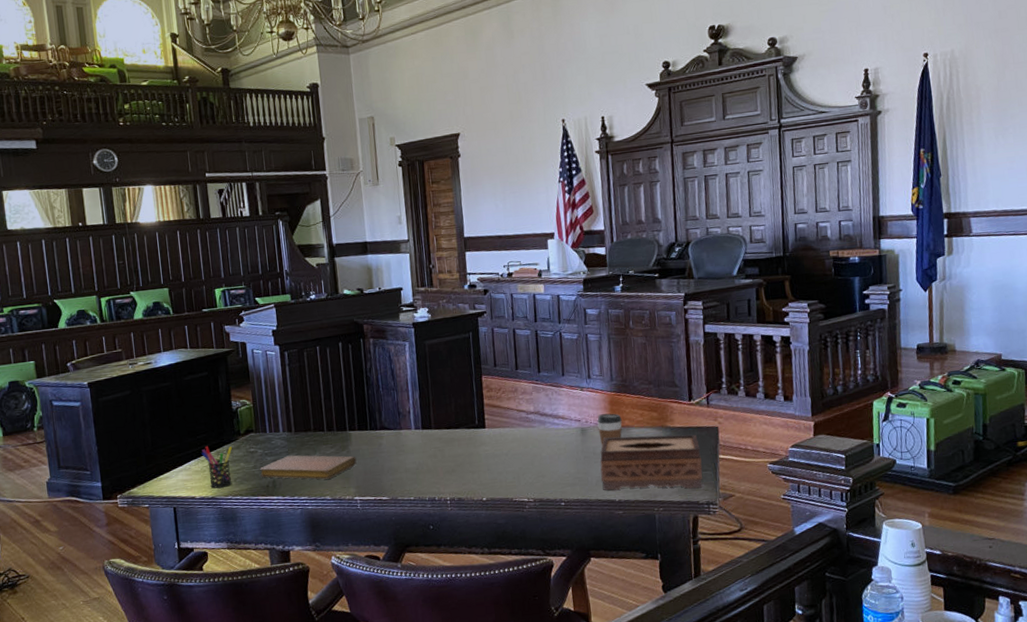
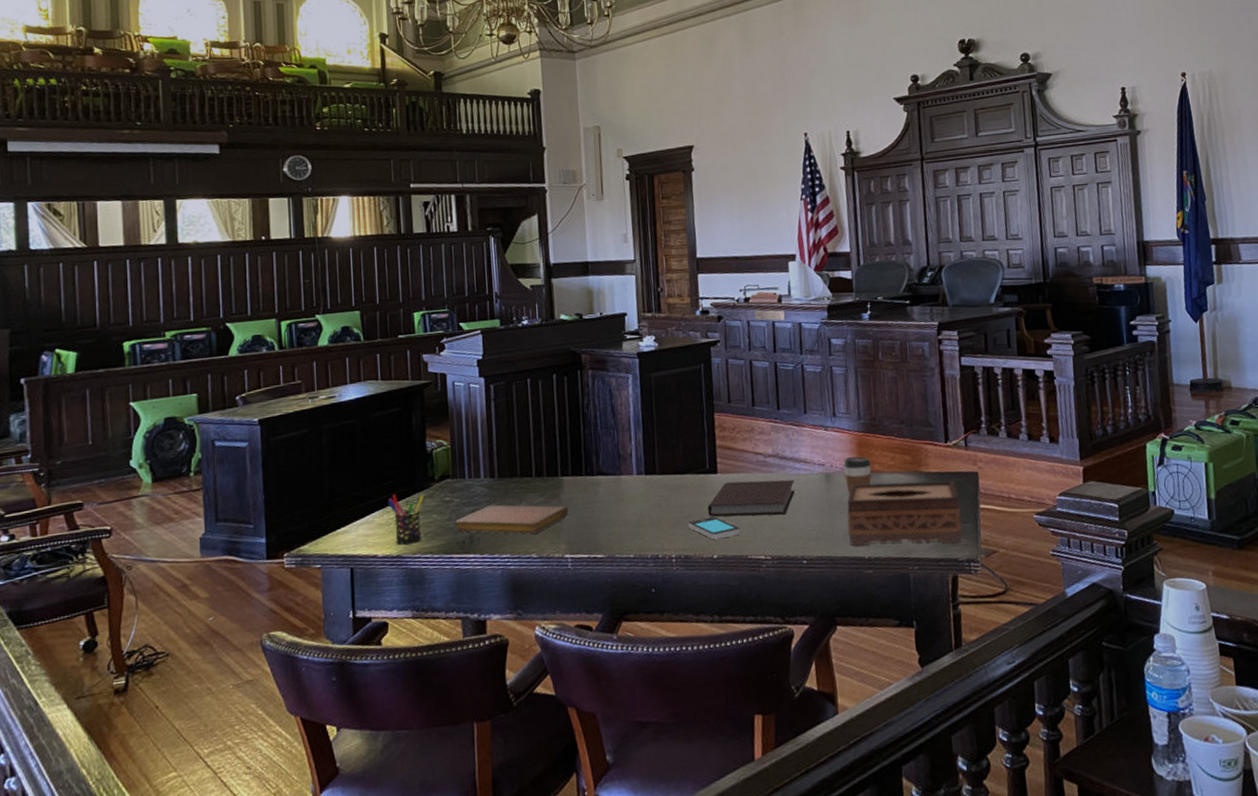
smartphone: none [460,465,506,485] -> present [688,516,741,540]
notebook: none [477,433,554,466] -> present [707,479,795,517]

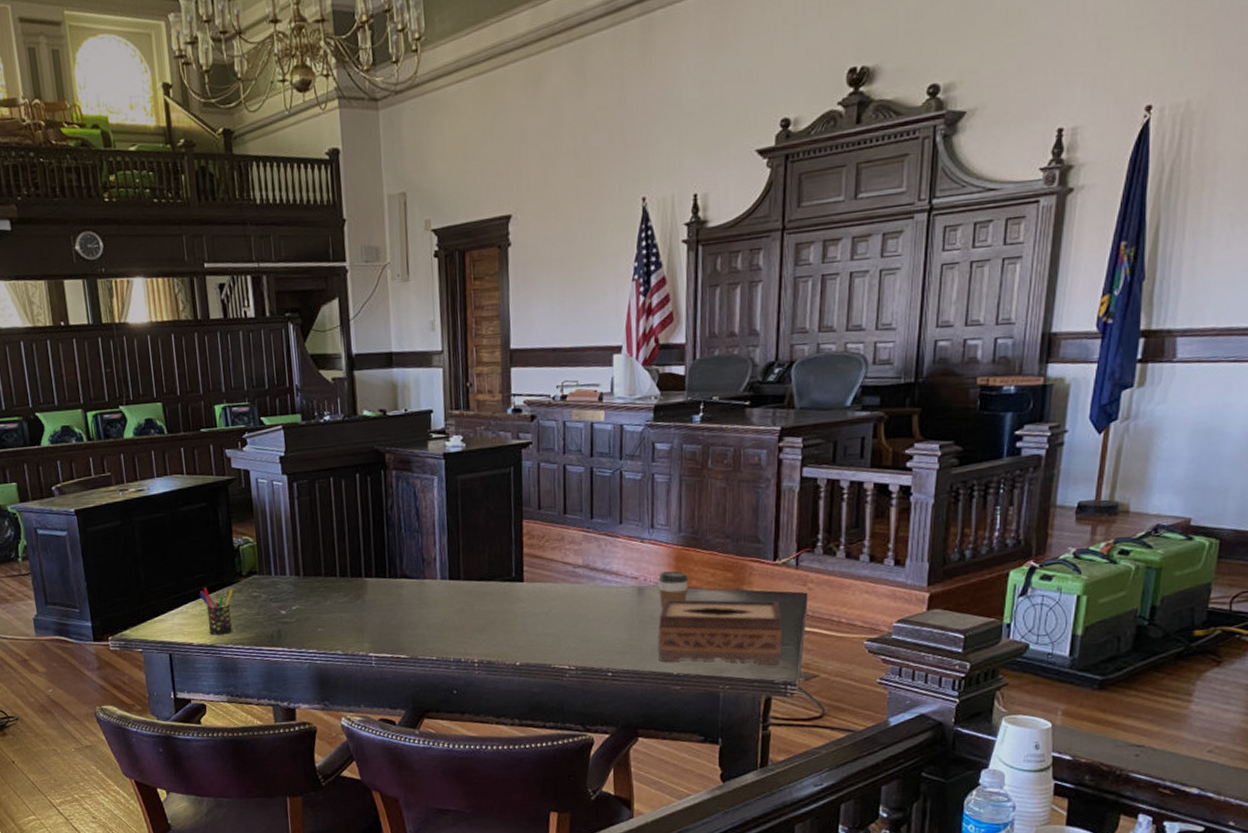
notebook: present [455,505,569,534] -> none [264,602,373,632]
smartphone: present [688,516,741,540] -> none [492,624,545,647]
notebook: present [707,479,795,517] -> none [512,590,605,627]

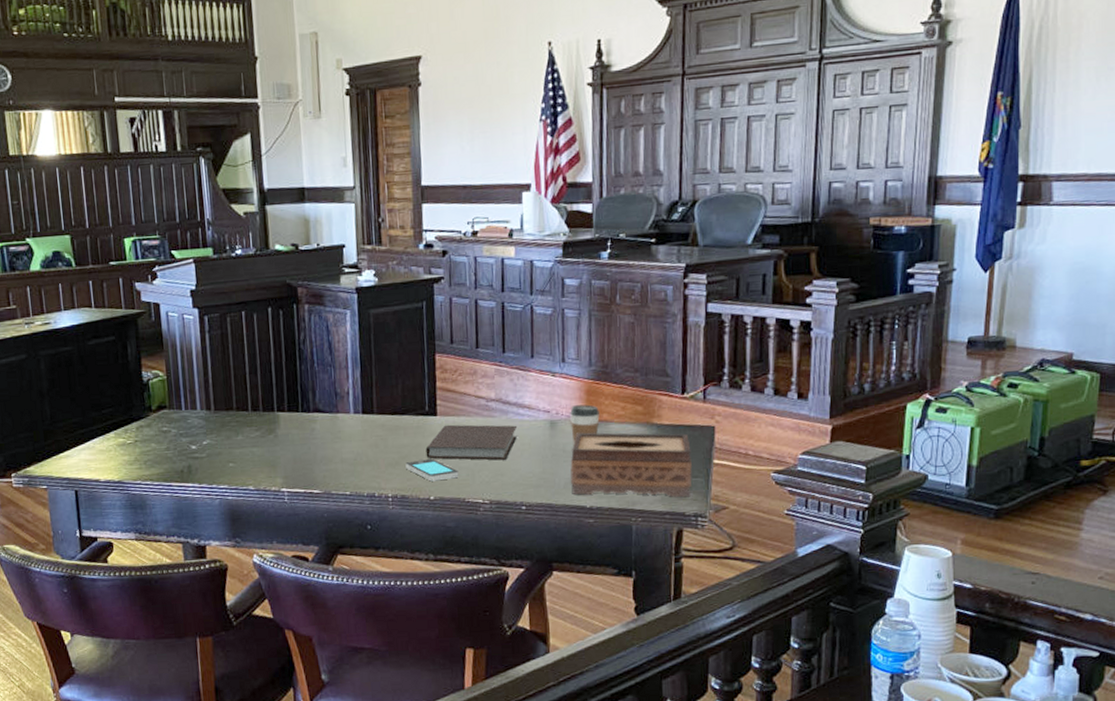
pen holder: present [199,587,234,635] -> none [106,422,143,471]
smartphone: none [492,624,545,647] -> present [406,458,459,482]
notebook: none [512,590,605,627] -> present [425,424,518,460]

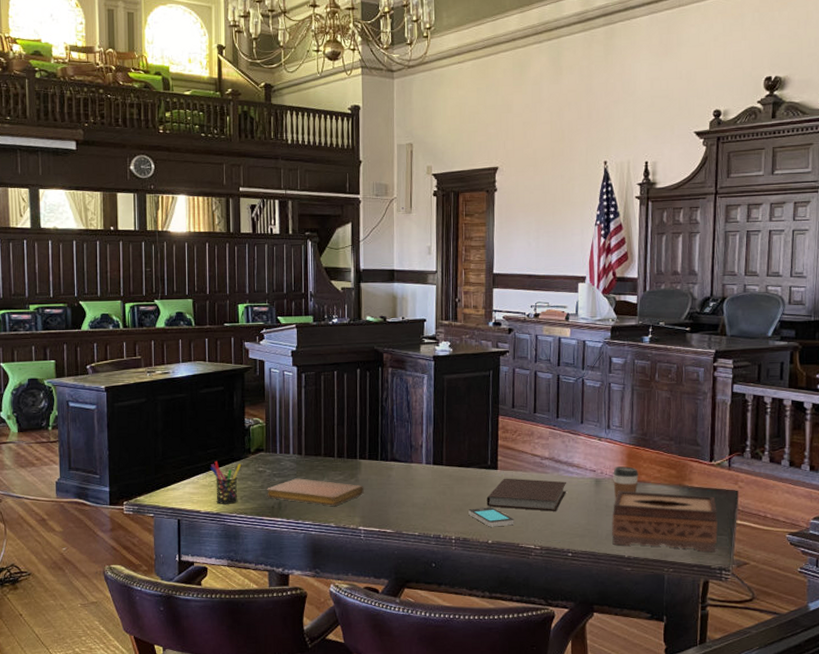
pen holder: none [106,422,143,471] -> present [210,461,242,504]
notebook: none [173,437,285,467] -> present [267,478,364,506]

